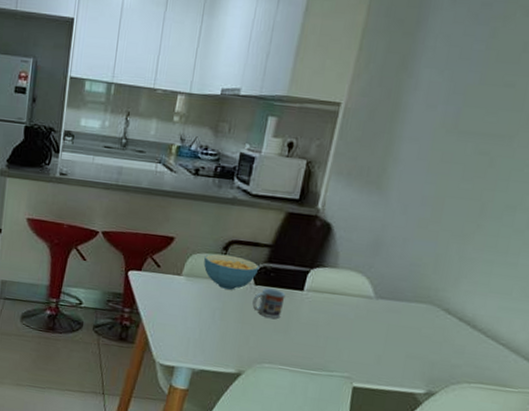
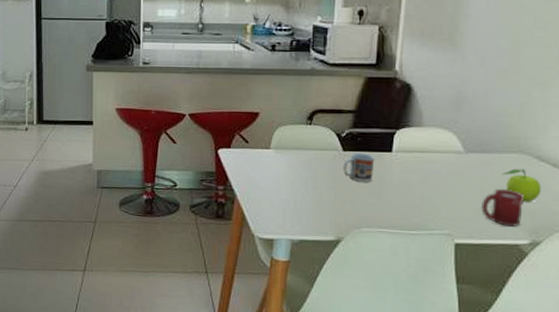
cereal bowl: present [203,253,260,290] -> none [290,124,345,158]
cup: none [383,337,426,376] -> present [481,188,523,227]
fruit: none [408,318,445,353] -> present [502,168,542,202]

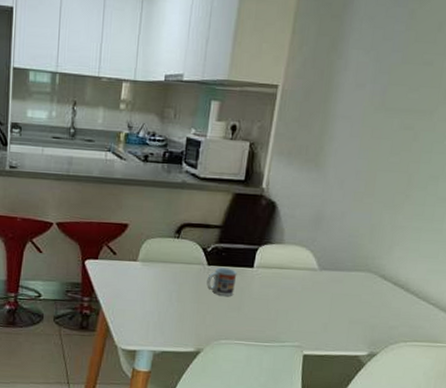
cup: present [481,188,523,227] -> none [329,304,367,340]
fruit: present [502,168,542,202] -> none [349,286,383,317]

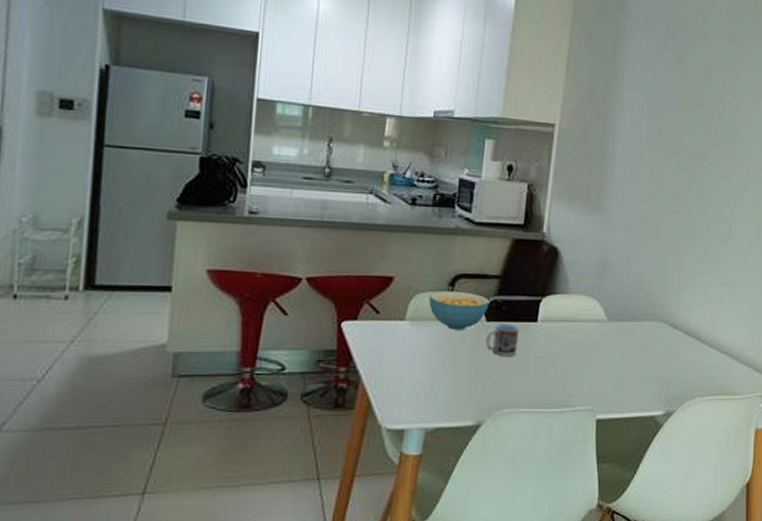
cereal bowl: none [158,237,211,272] -> present [429,291,490,330]

